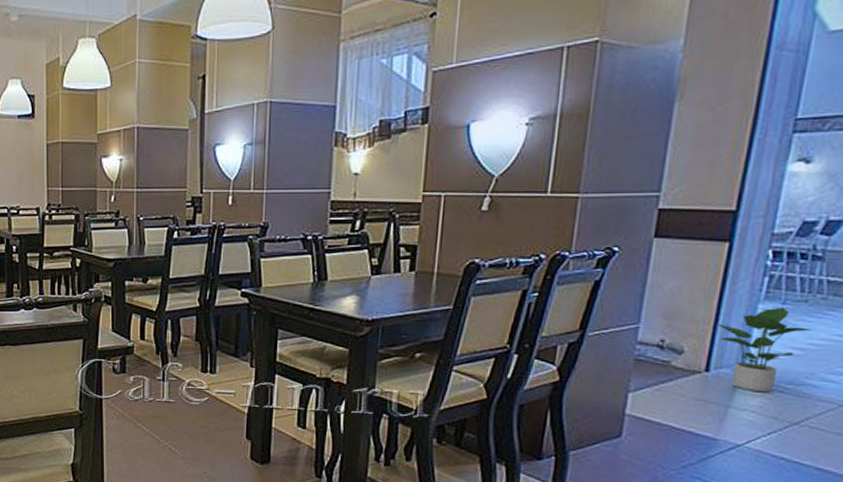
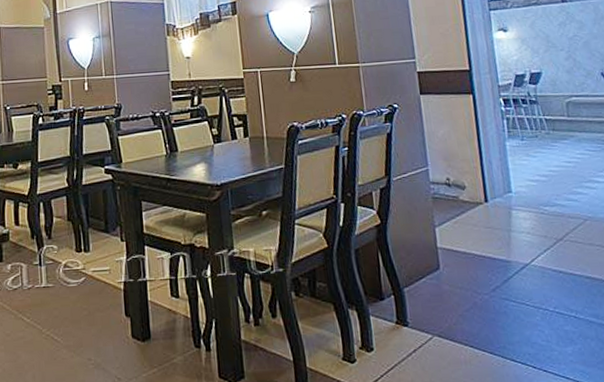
potted plant: present [715,307,813,393] -> none [481,143,547,216]

